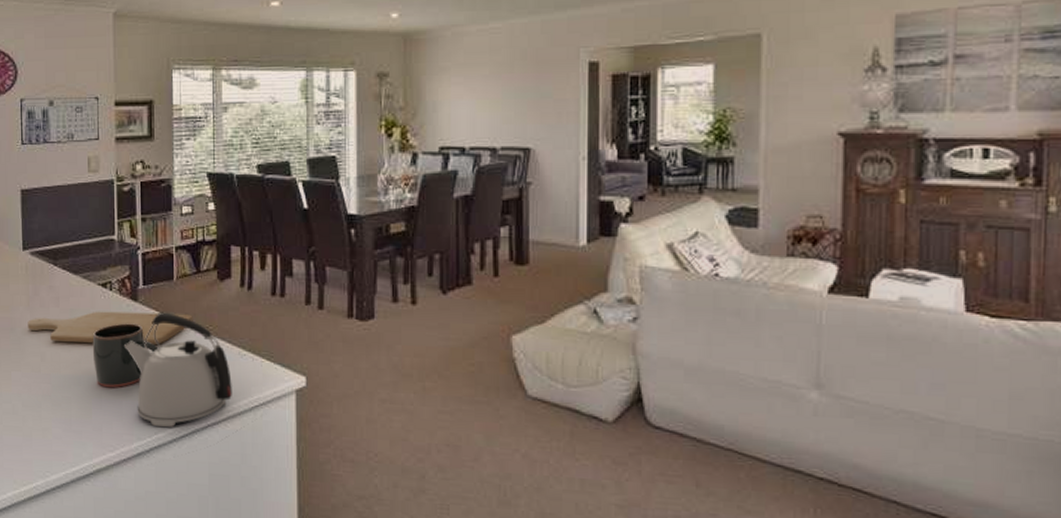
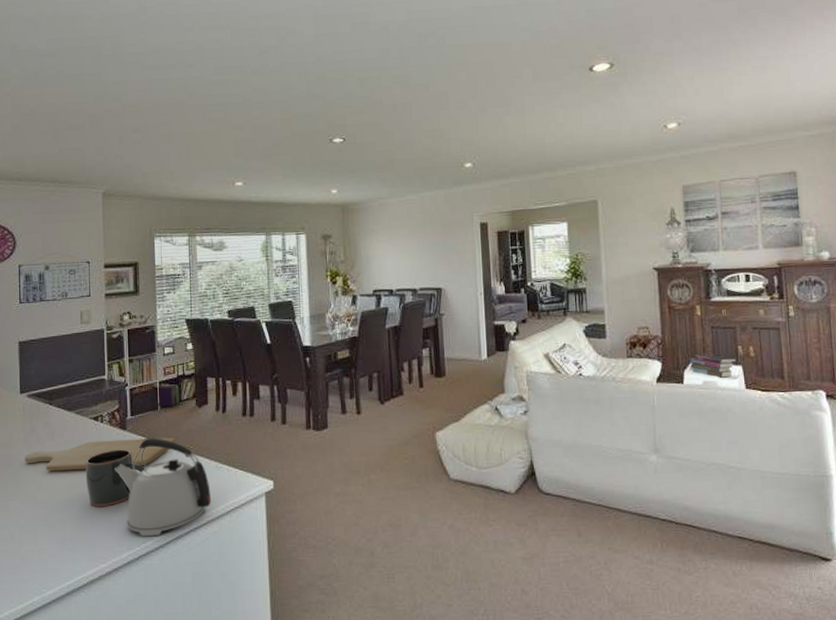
books: none [172,251,199,277] -> present [156,384,180,407]
books: none [881,258,954,294] -> present [689,354,736,378]

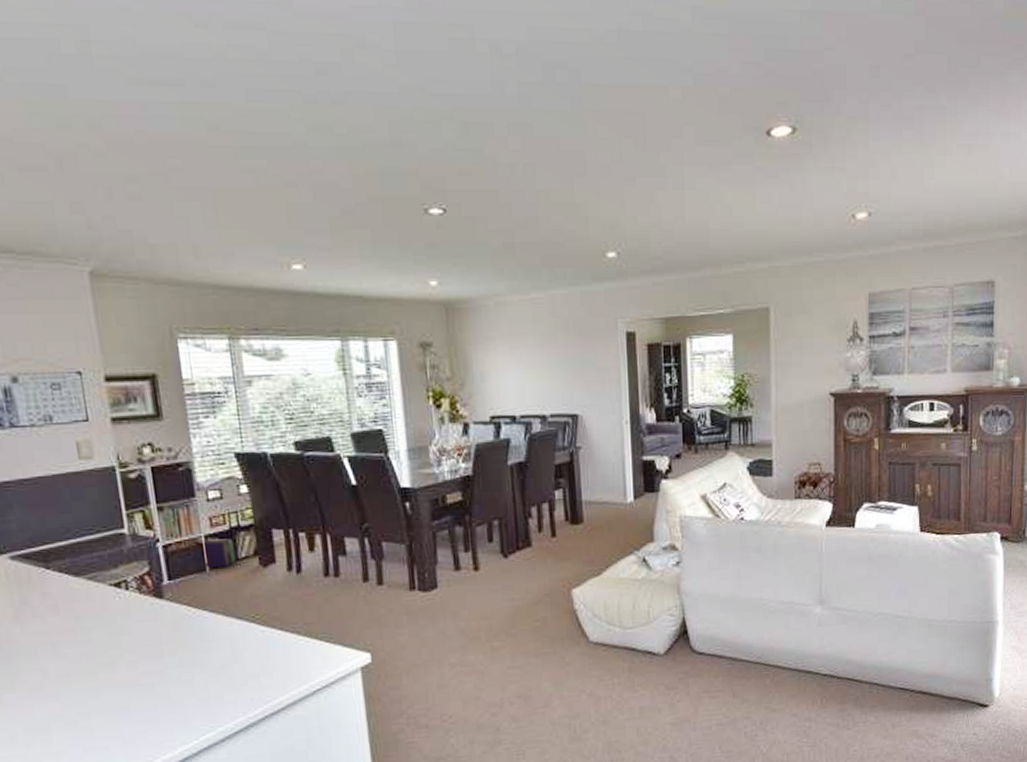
chopping board: present [25,437,176,471] -> none [17,605,235,654]
mug: present [85,449,146,507] -> none [109,622,197,696]
kettle: present [115,437,211,537] -> none [152,606,290,728]
books: present [689,354,736,378] -> none [863,493,912,520]

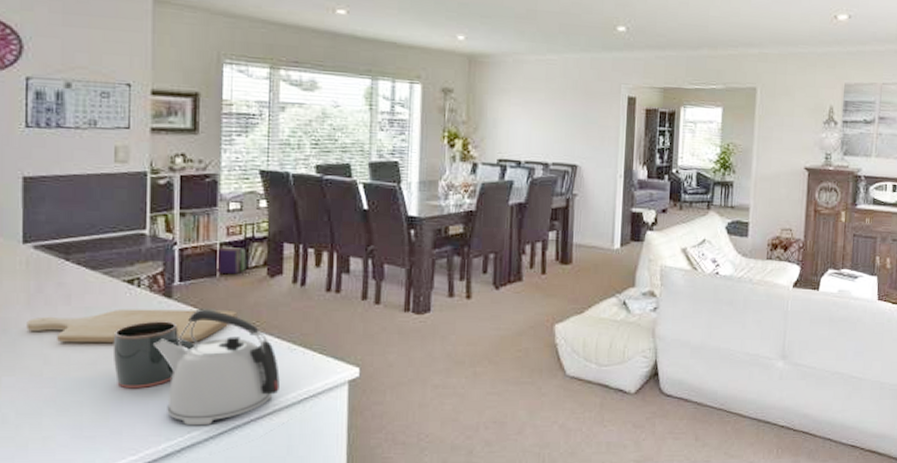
chopping board: none [17,605,235,654] -> present [26,309,238,342]
mug: none [109,622,197,696] -> present [112,321,196,389]
kettle: none [152,606,290,728] -> present [154,309,280,426]

